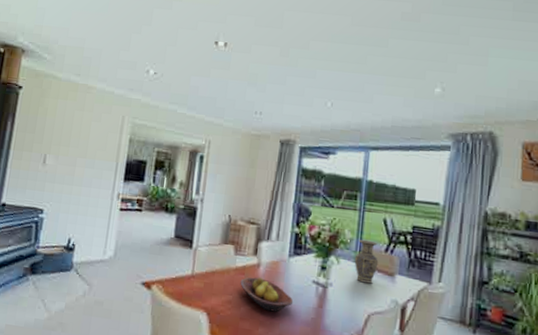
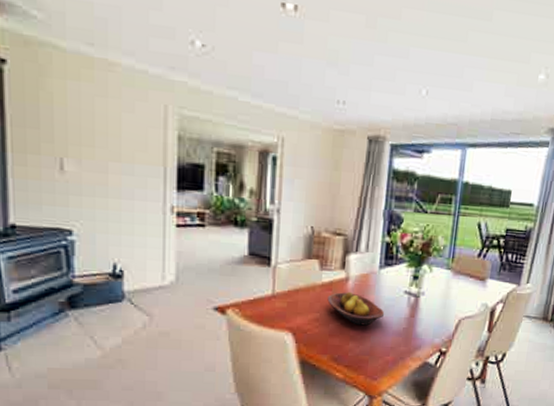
vase: present [354,239,379,284] -> none [447,245,471,290]

